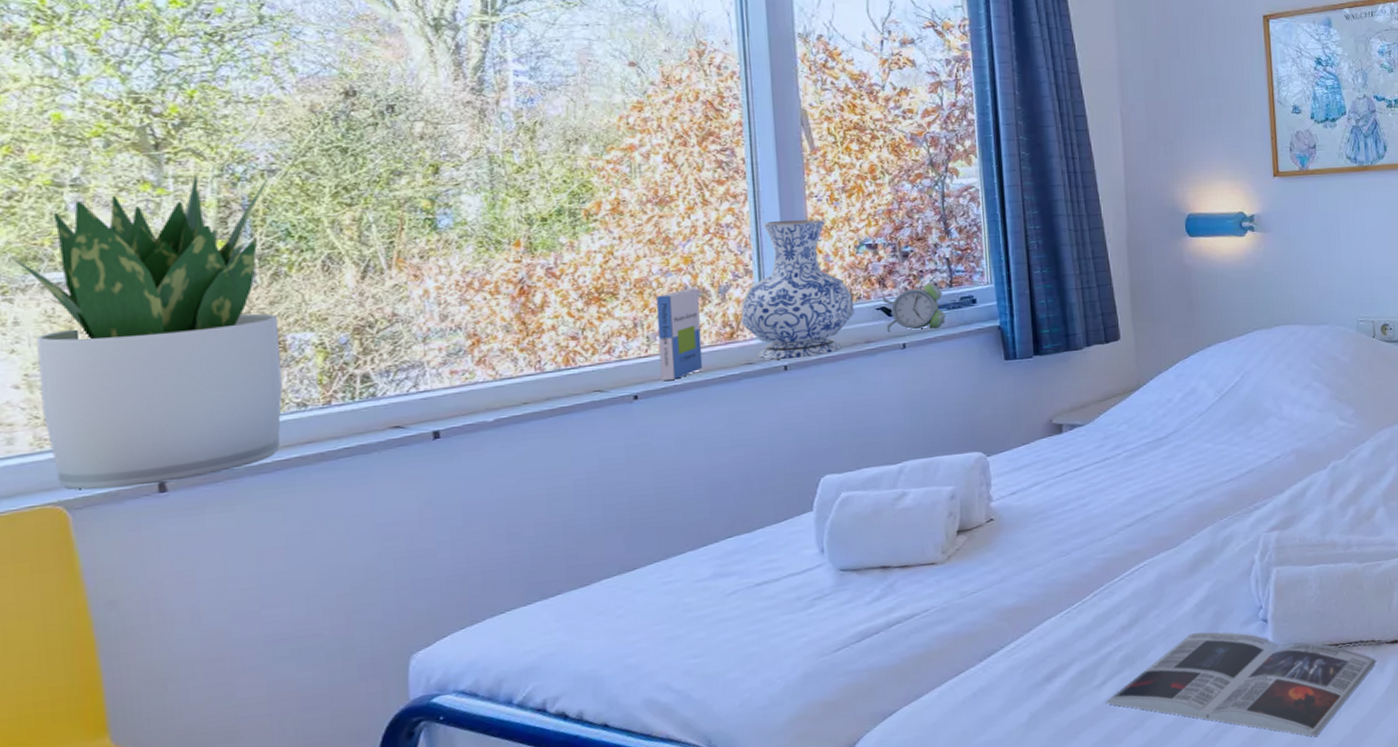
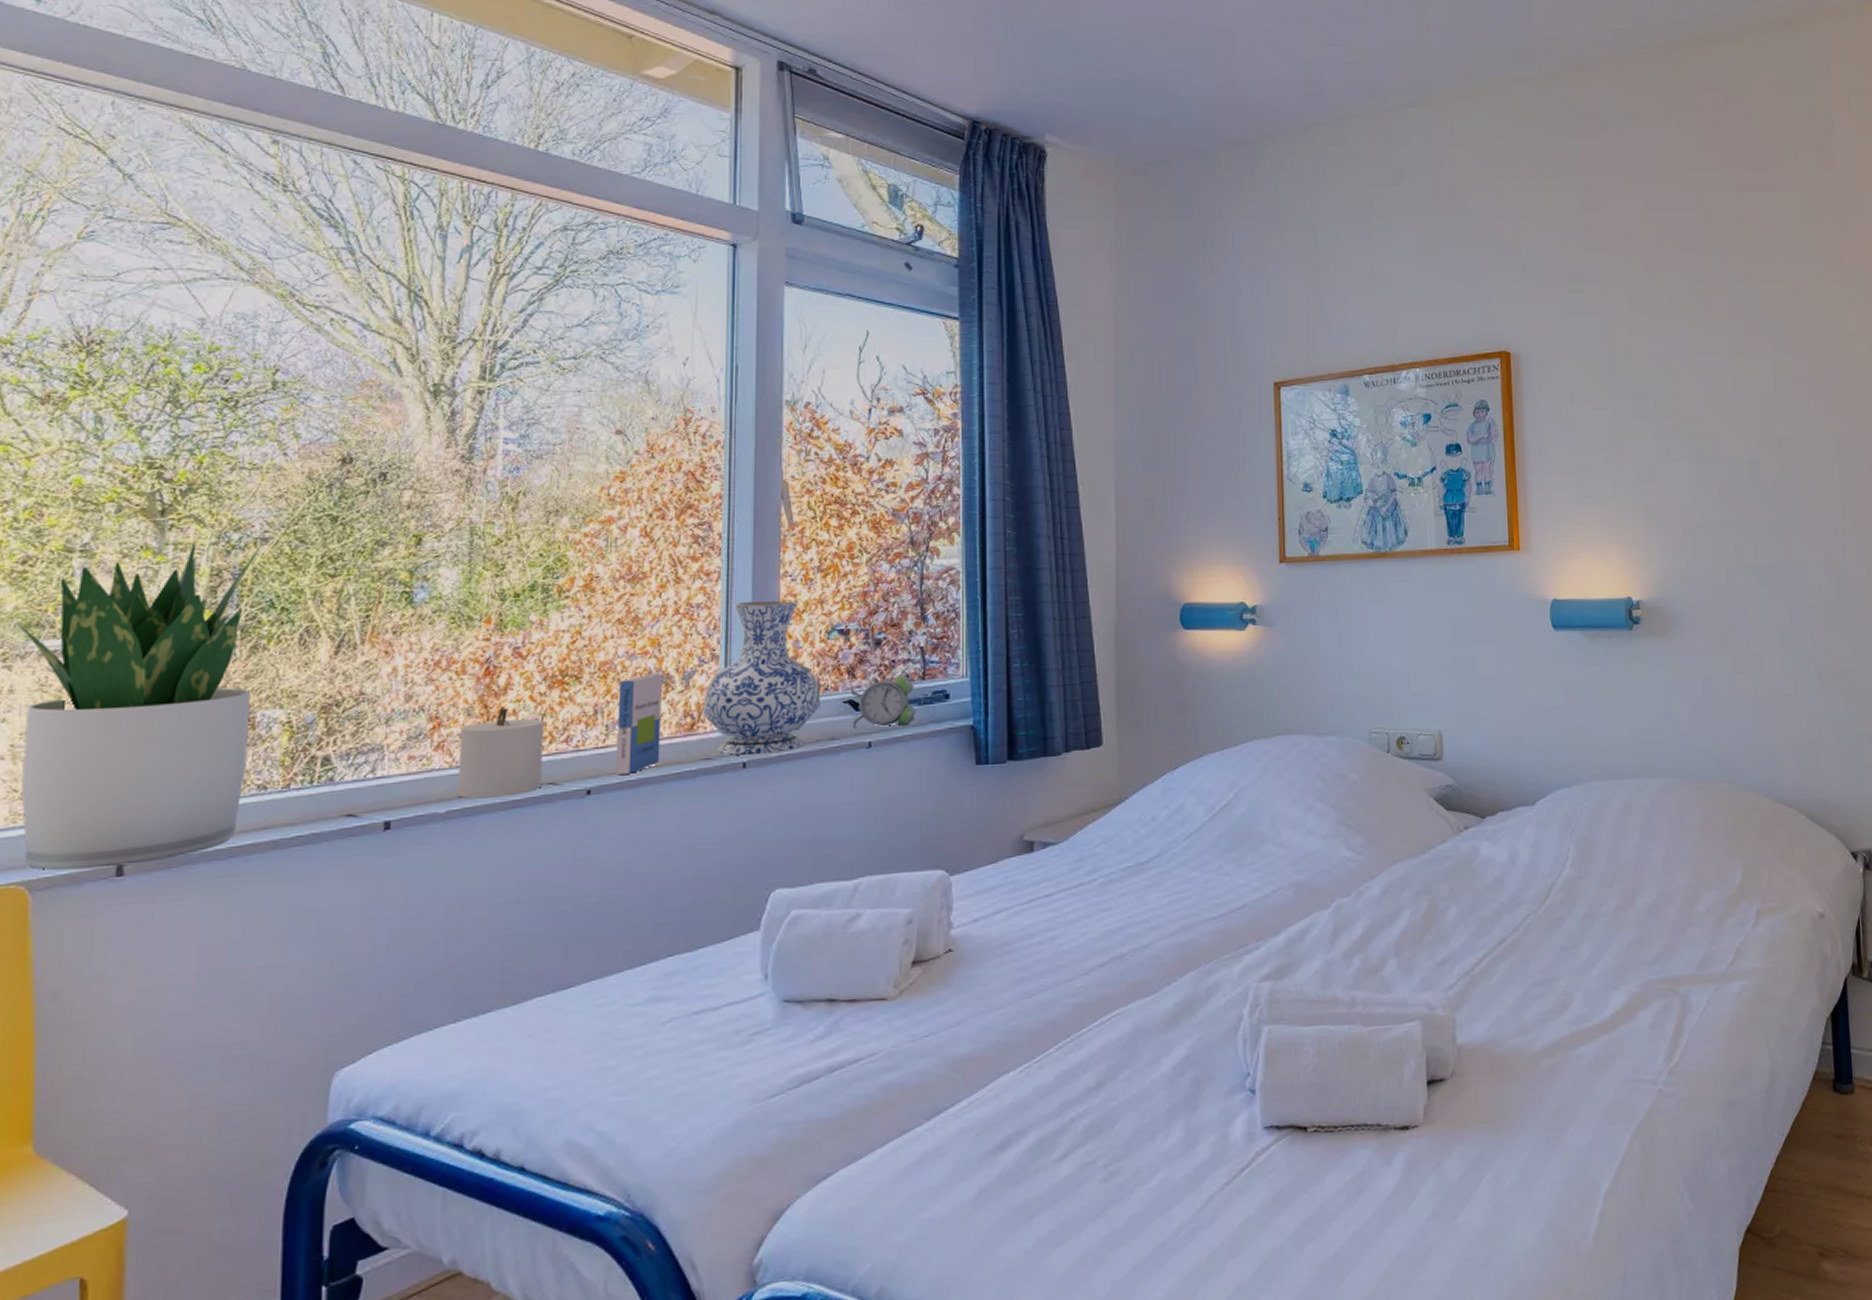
candle: none [501,324,588,408] -> present [458,708,543,799]
magazine: present [1106,631,1377,737] -> none [1066,1100,1383,1243]

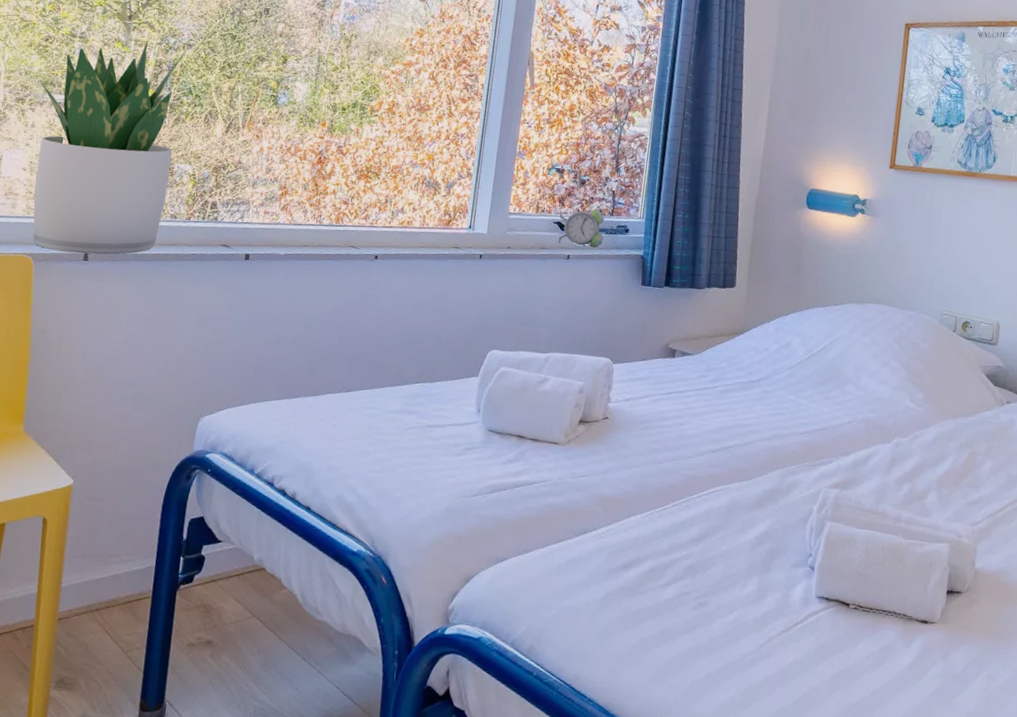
candle: present [458,708,543,799] -> none [293,188,352,251]
book: present [616,674,663,774] -> none [395,179,434,249]
vase: present [702,600,821,755] -> none [457,137,539,252]

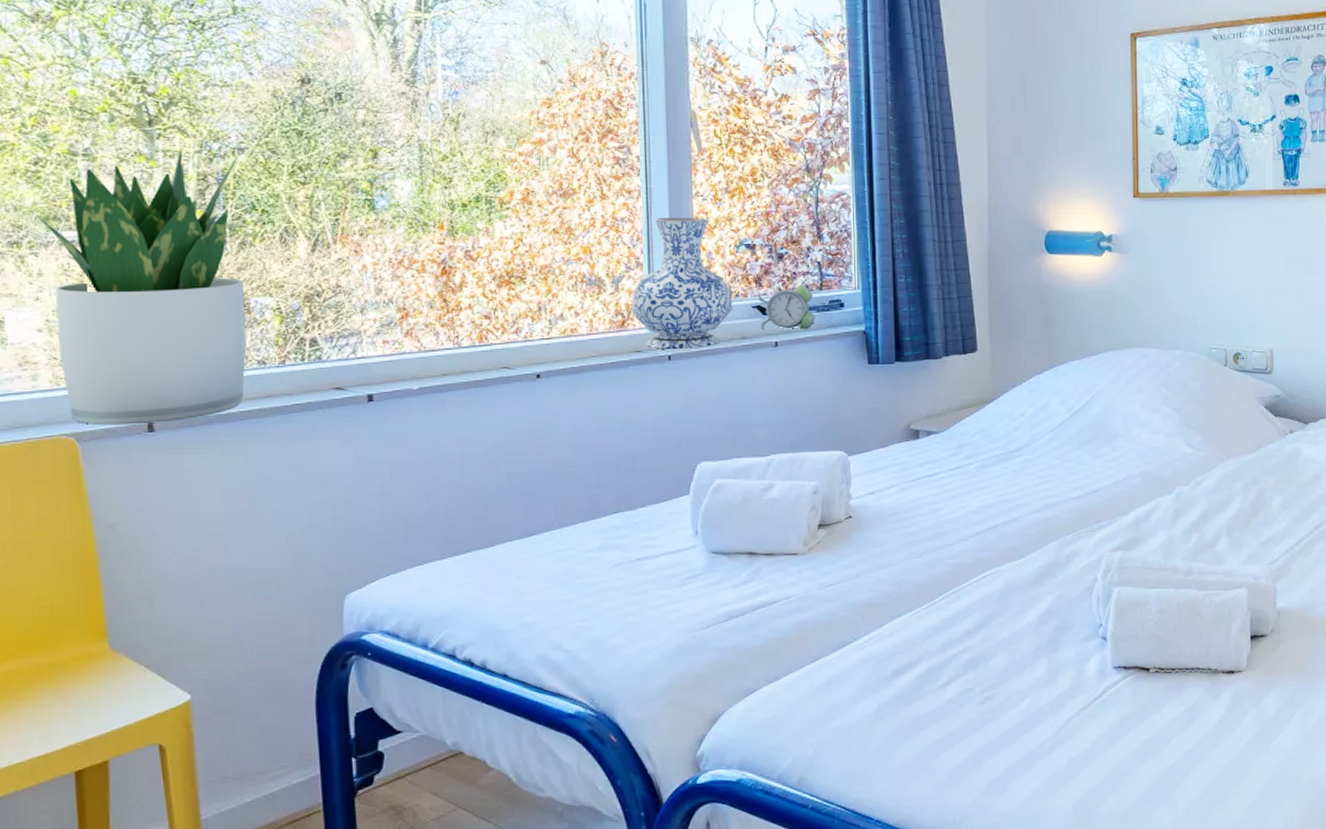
vase: none [457,137,539,252] -> present [631,217,733,350]

